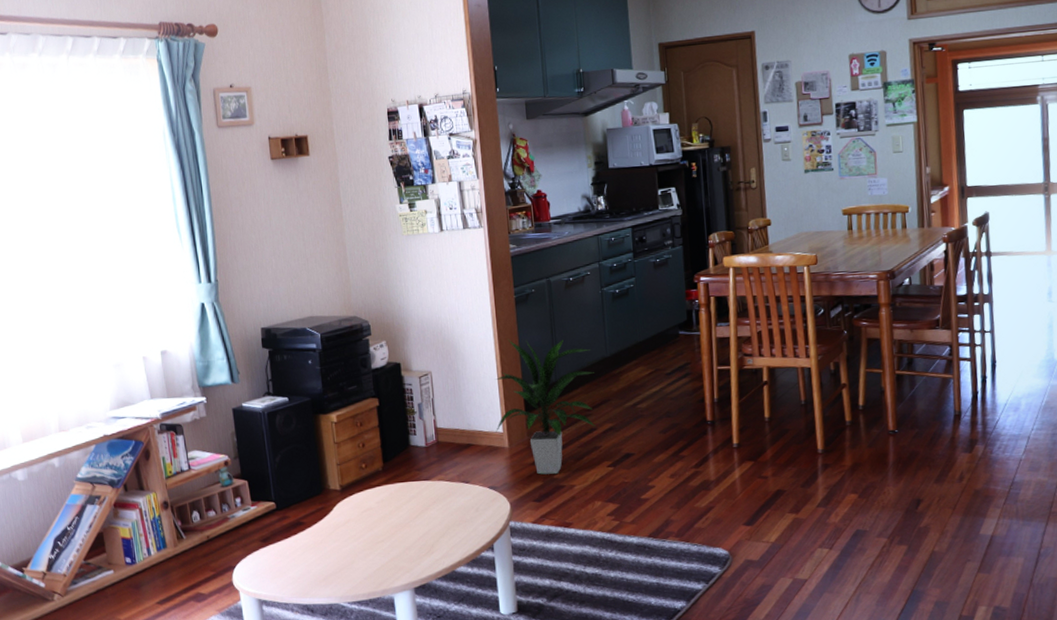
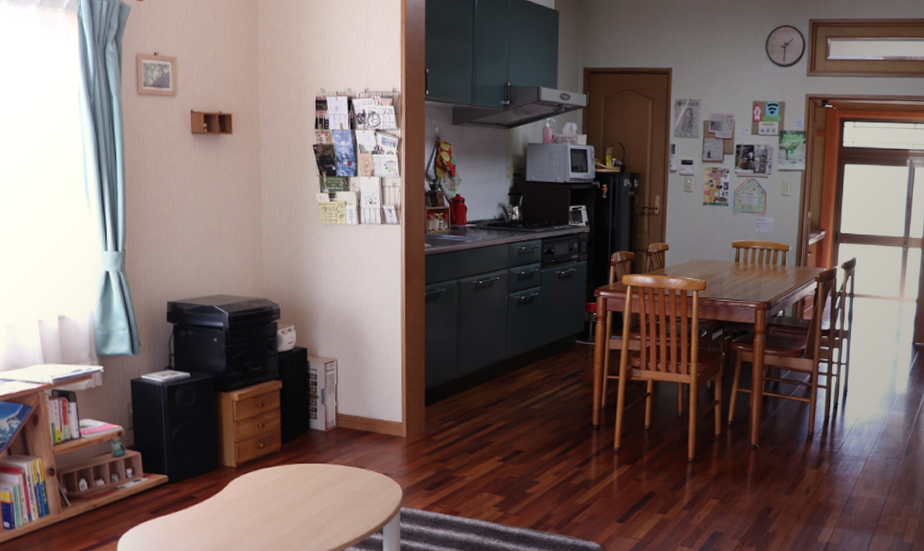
indoor plant: present [495,339,595,475] -> none [395,334,494,465]

